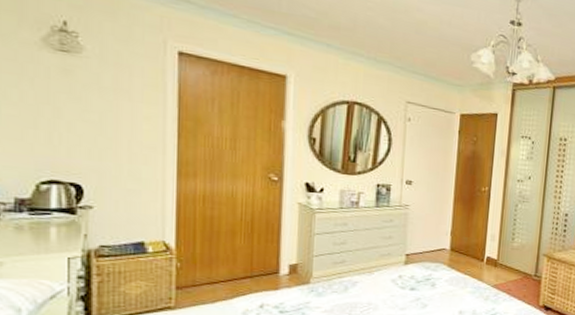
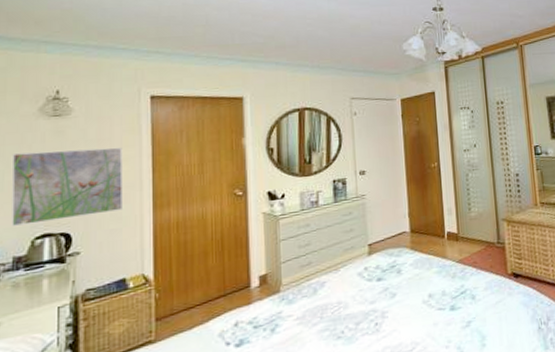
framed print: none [9,84,143,172] -> present [11,147,122,226]

